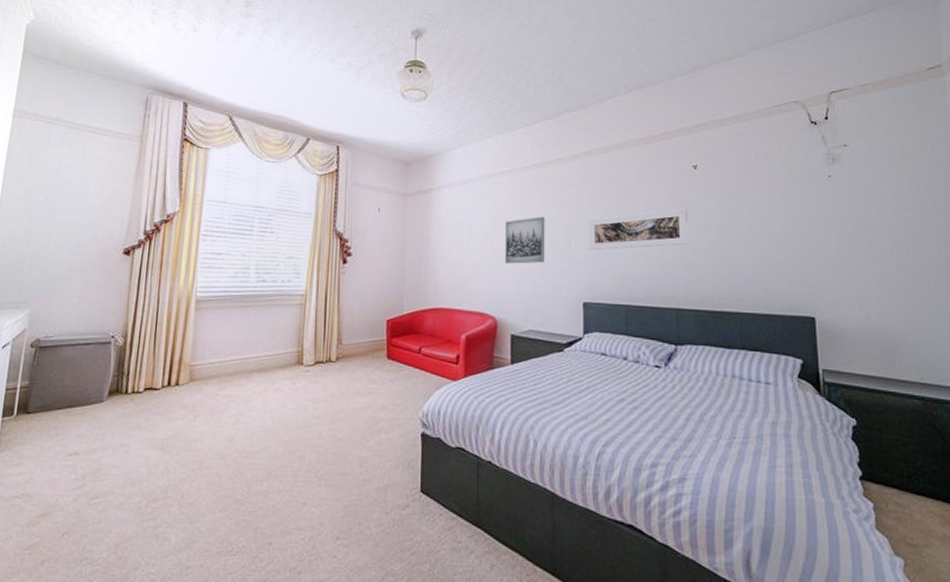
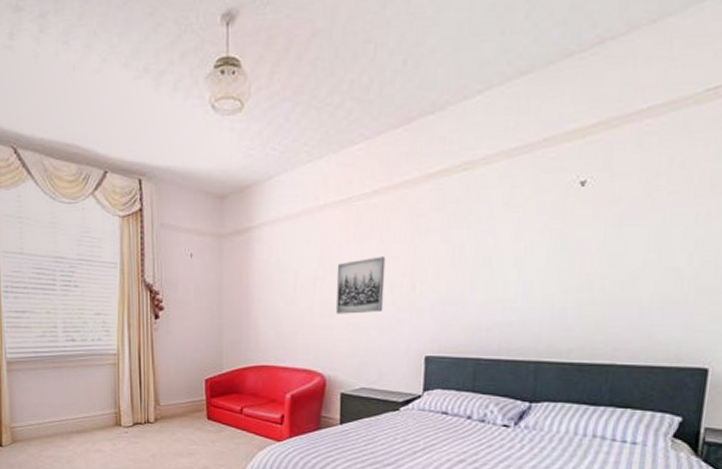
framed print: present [589,209,689,250] -> none [436,239,566,296]

